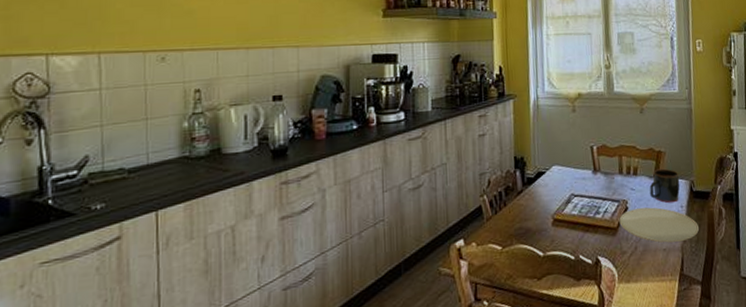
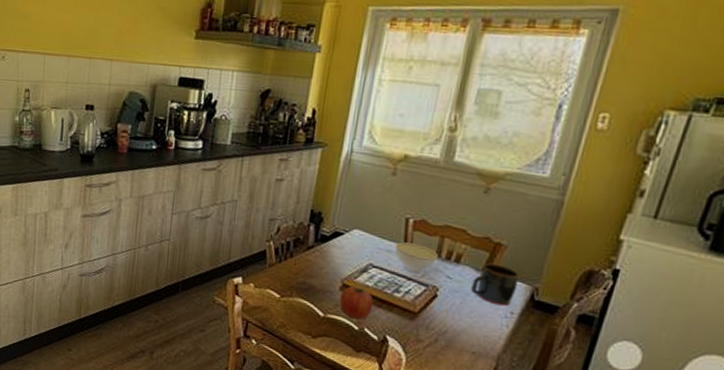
fruit: none [554,217,582,250] -> present [340,285,374,320]
bowl: none [588,166,622,194] -> present [395,242,439,274]
plate: present [619,207,700,243] -> none [422,298,531,352]

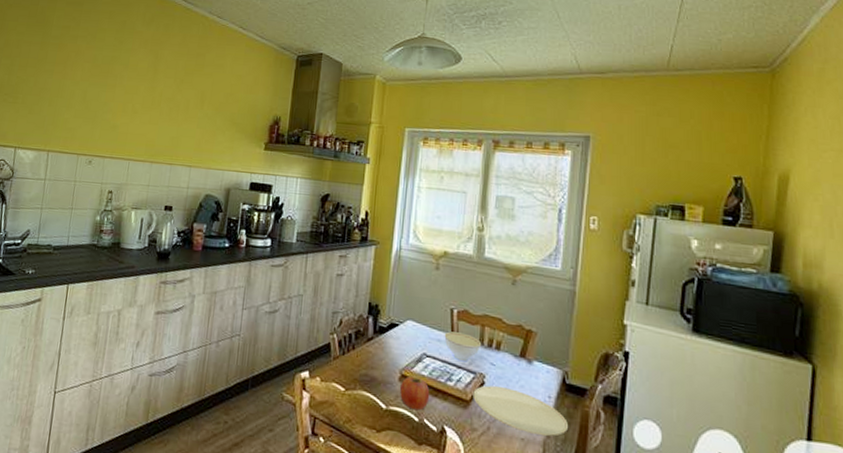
plate: none [422,298,531,352] -> present [473,385,569,437]
mug: present [471,263,520,306] -> none [513,349,551,391]

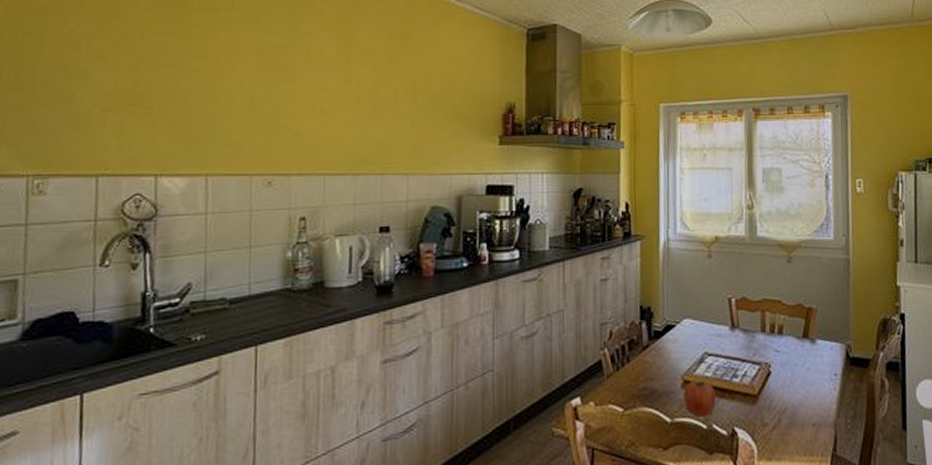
bowl: present [444,331,482,362] -> none [724,323,764,354]
plate: present [473,385,569,437] -> none [760,373,857,418]

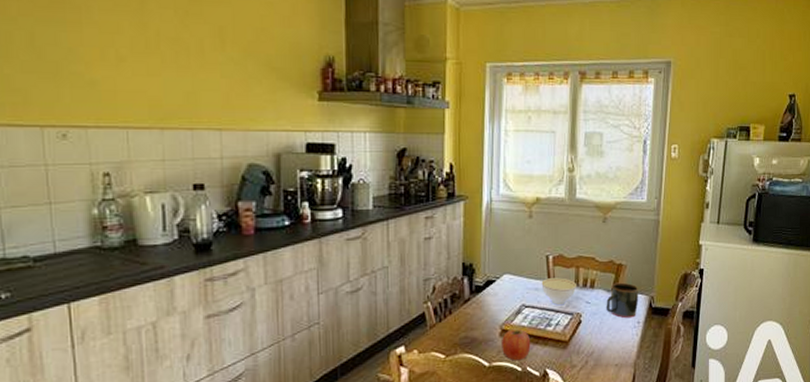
bowl: none [724,323,764,354] -> present [541,278,577,306]
mug: none [797,328,834,370] -> present [606,282,639,319]

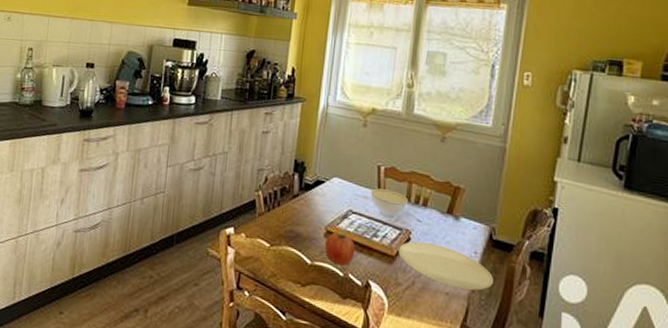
plate: none [571,321,655,359] -> present [398,241,494,291]
mug: present [606,282,639,319] -> none [439,205,478,247]

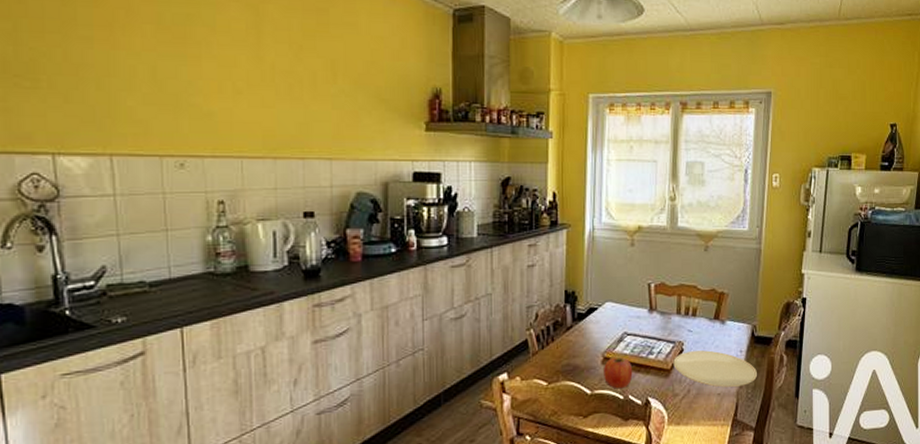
bowl: present [370,188,409,219] -> none [643,306,679,334]

